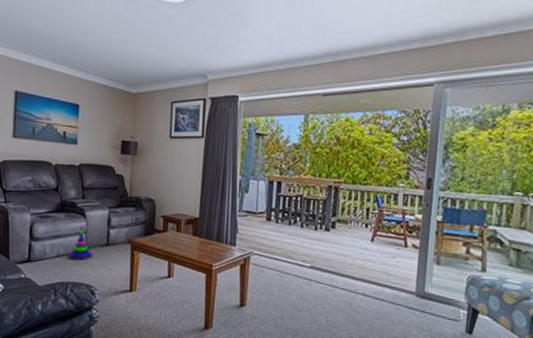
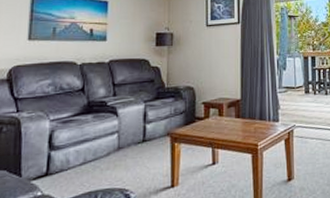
stacking toy: present [68,224,92,261] -> none [97,124,127,164]

